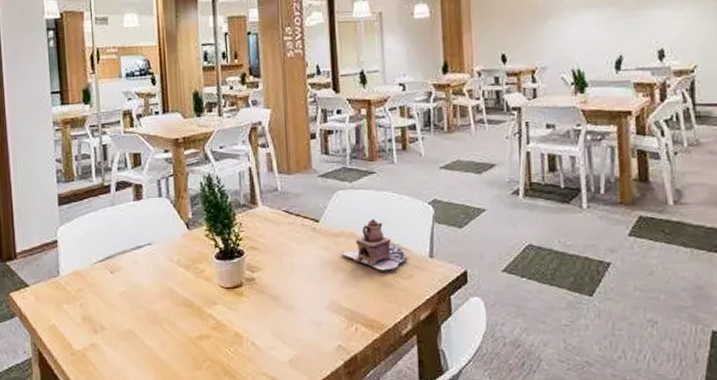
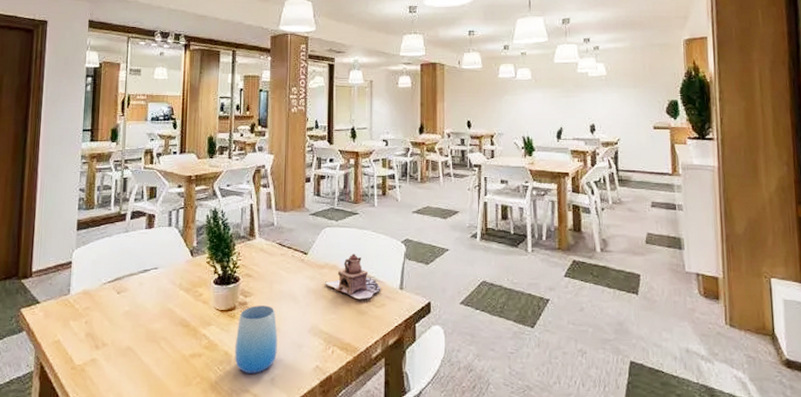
cup: none [245,281,293,355] -> present [234,305,277,373]

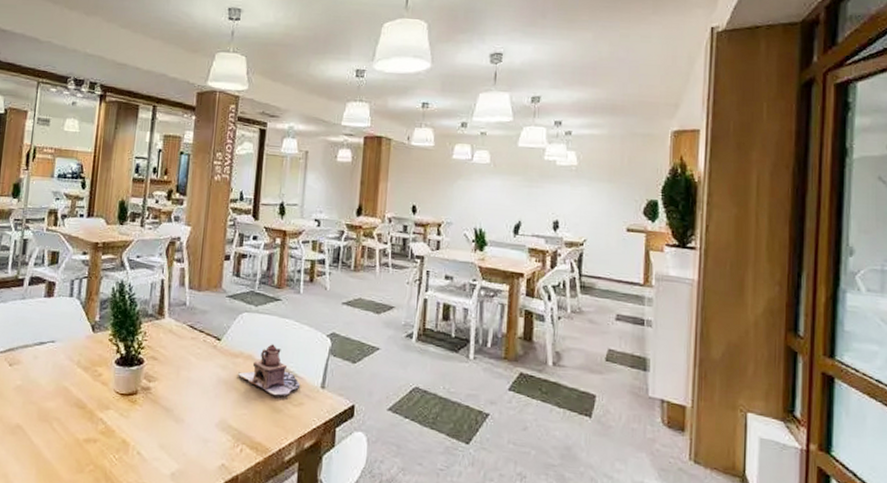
cup: present [234,305,277,373] -> none [132,392,182,466]

